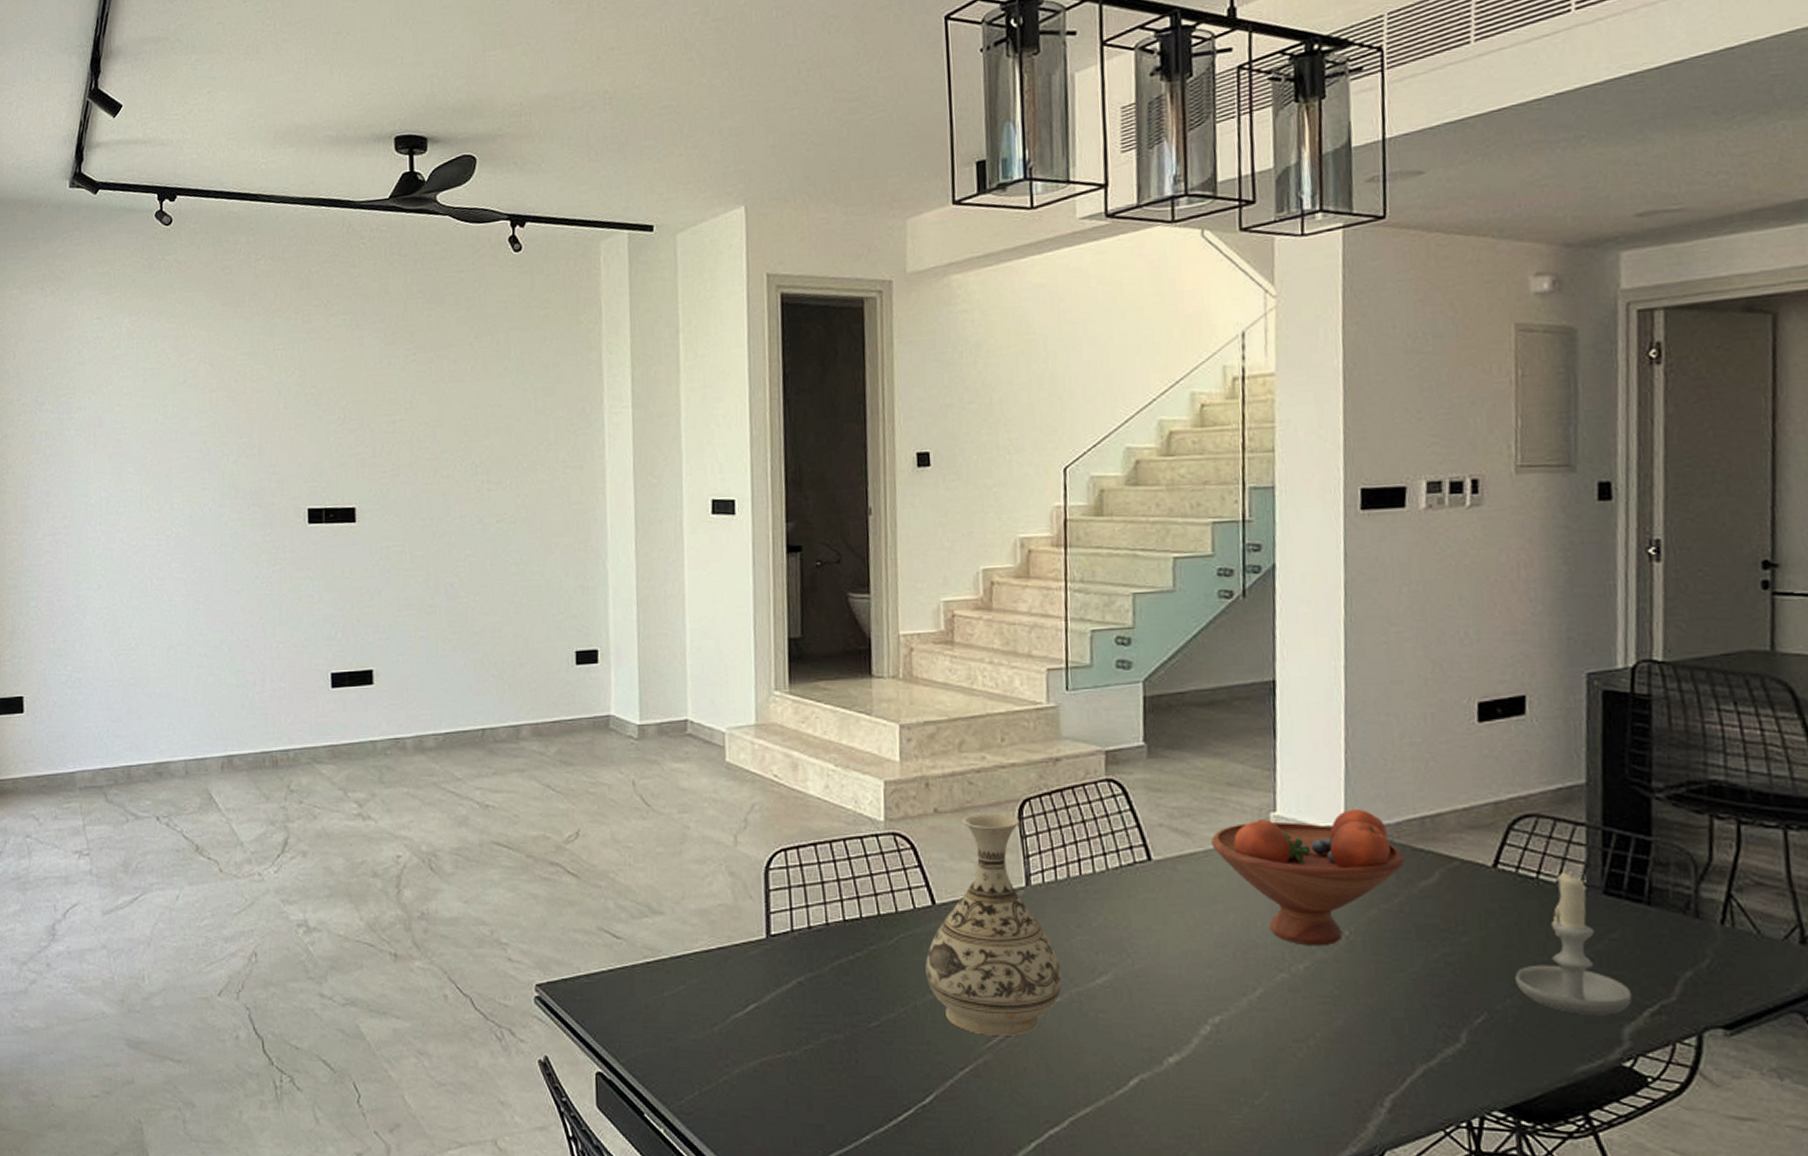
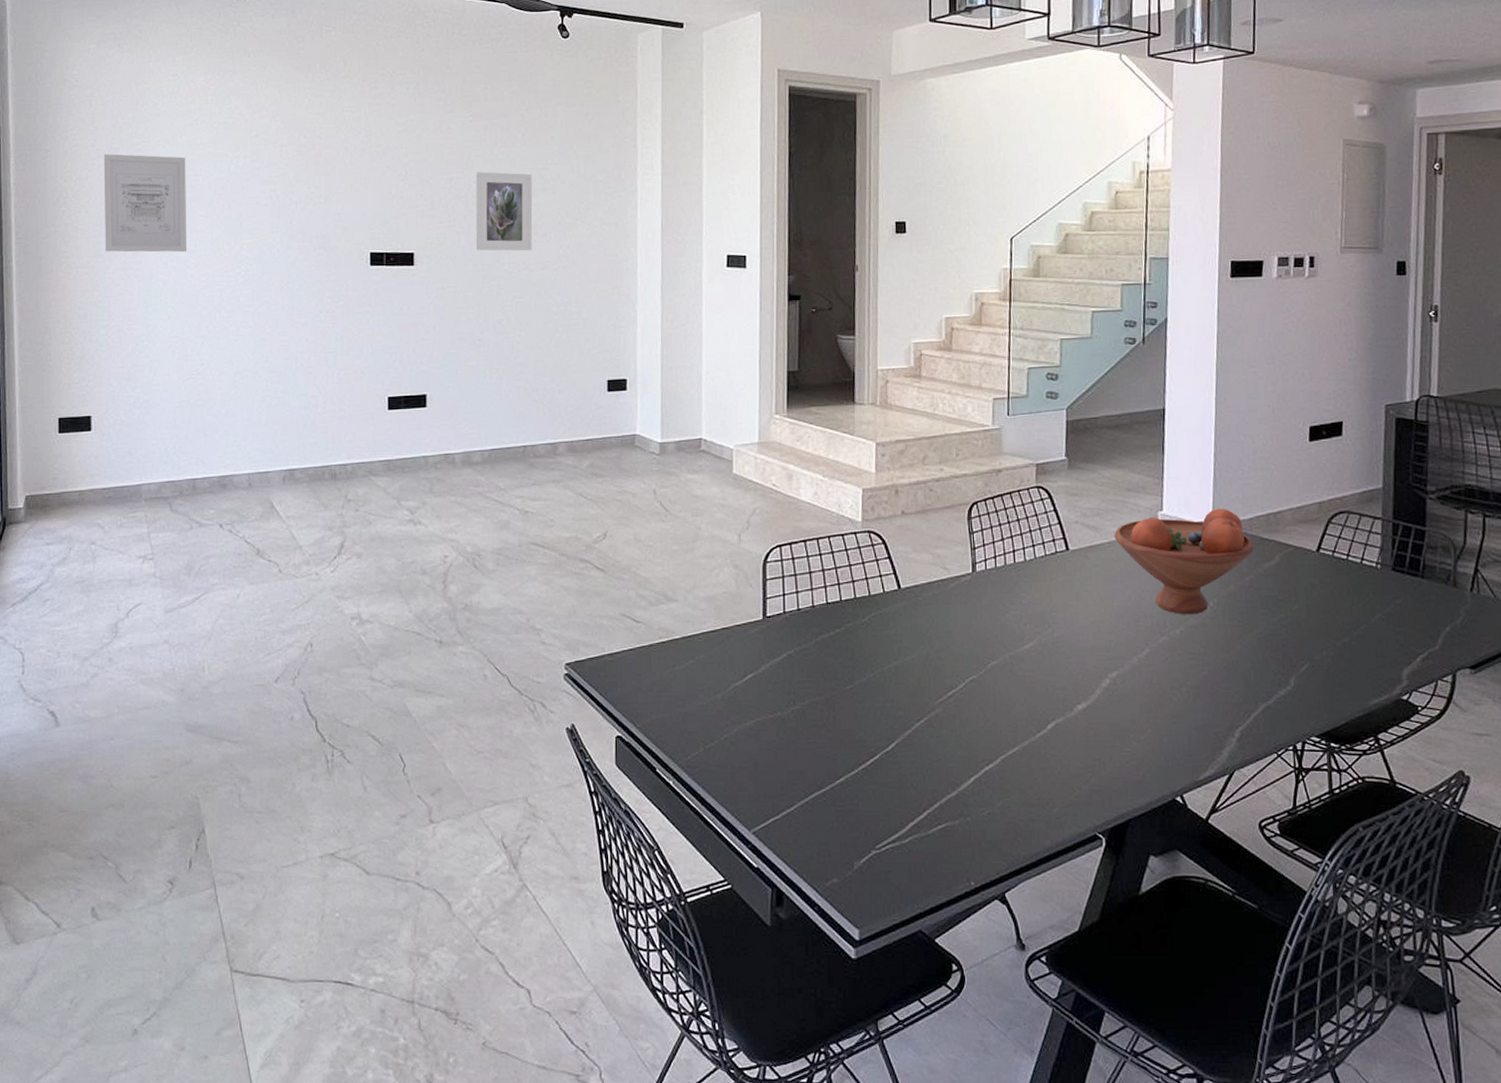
wall art: none [29,408,115,516] -> present [103,154,186,253]
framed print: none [421,411,486,503] -> present [475,172,533,251]
vase: present [925,813,1062,1036] -> none [891,514,998,693]
candle: present [1514,870,1633,1015] -> none [1329,553,1410,662]

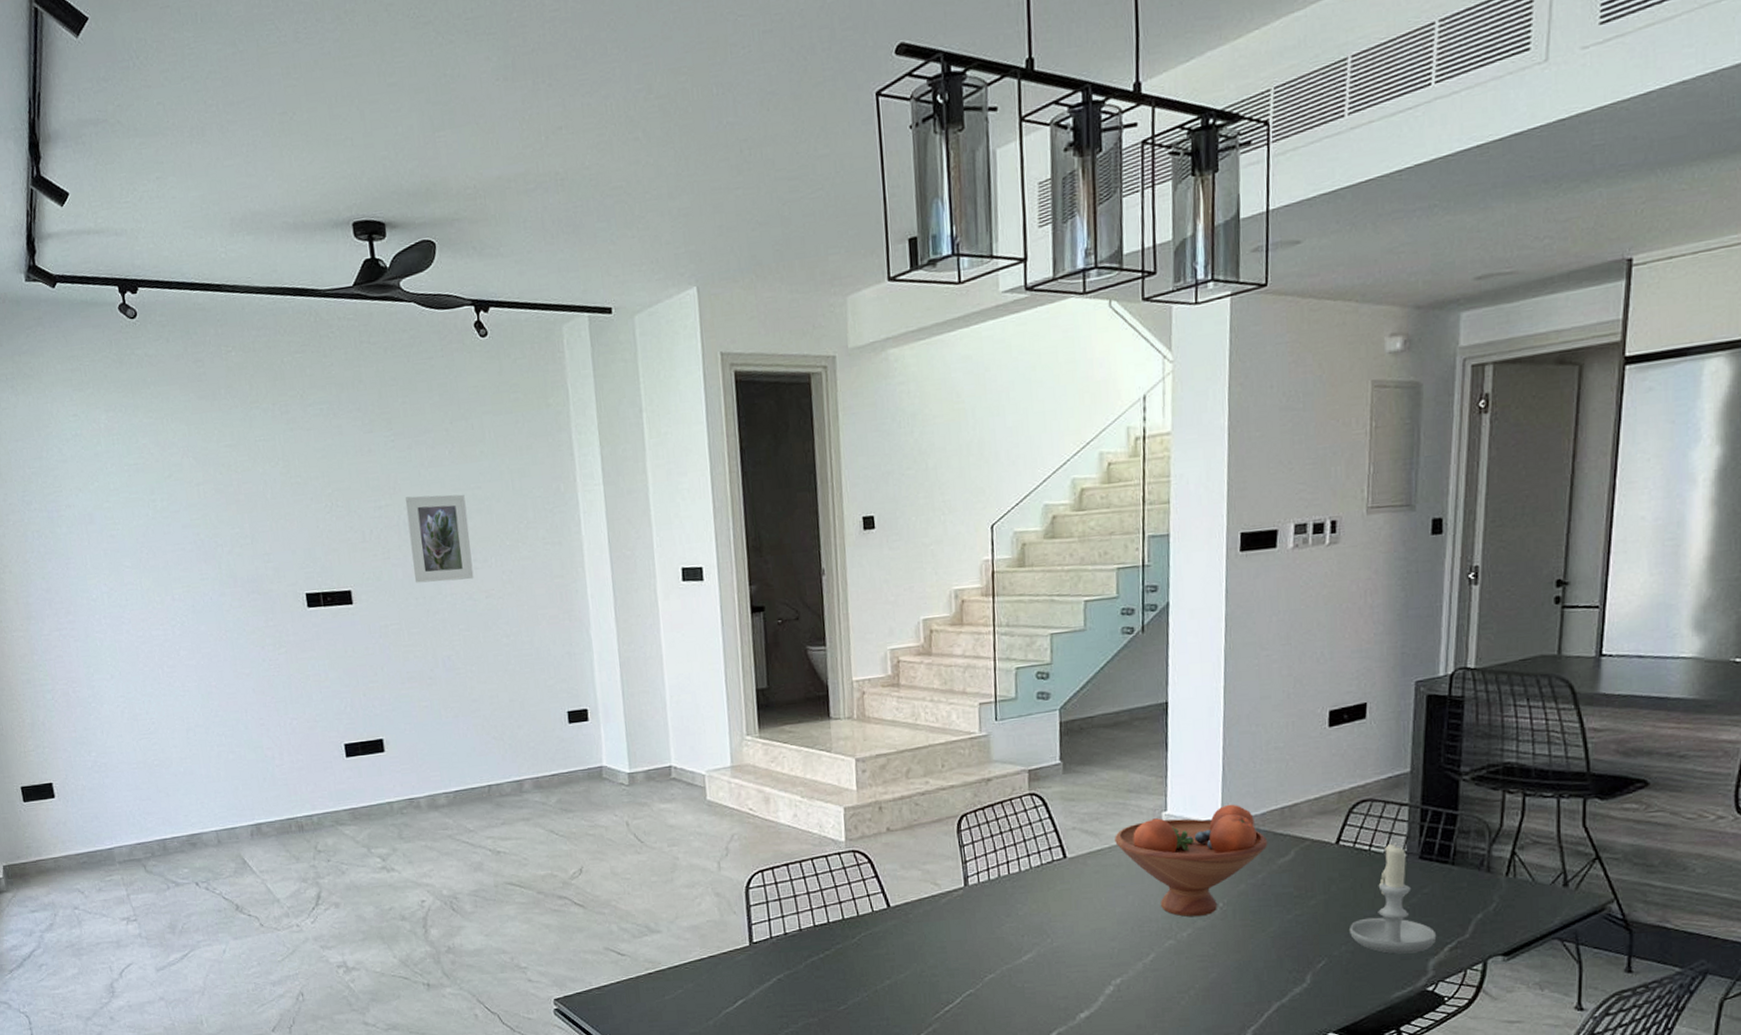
wall art: present [103,154,186,253] -> none [17,505,118,613]
candle: none [1329,553,1410,662] -> present [1348,841,1437,954]

